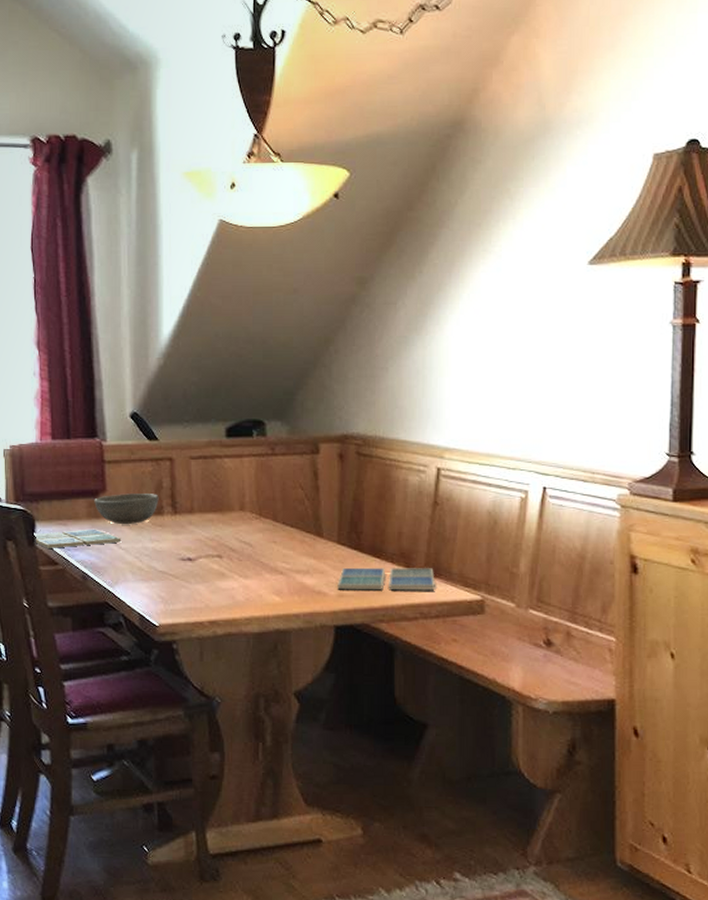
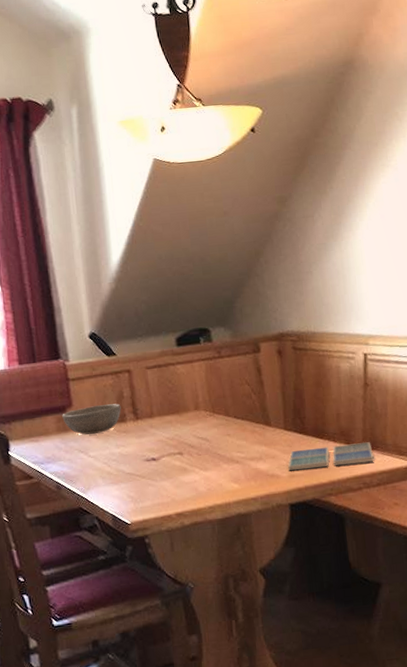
drink coaster: present [34,529,122,548] -> none [8,441,90,465]

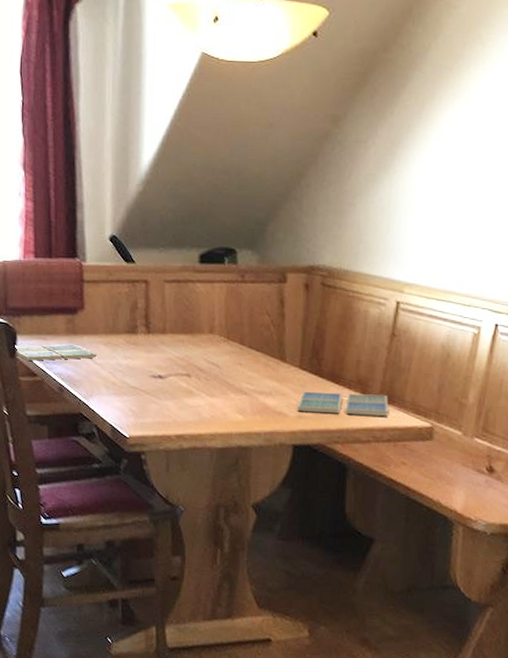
drink coaster: none [8,441,90,465] -> present [15,343,97,361]
bowl: present [62,403,121,435] -> none [72,312,134,341]

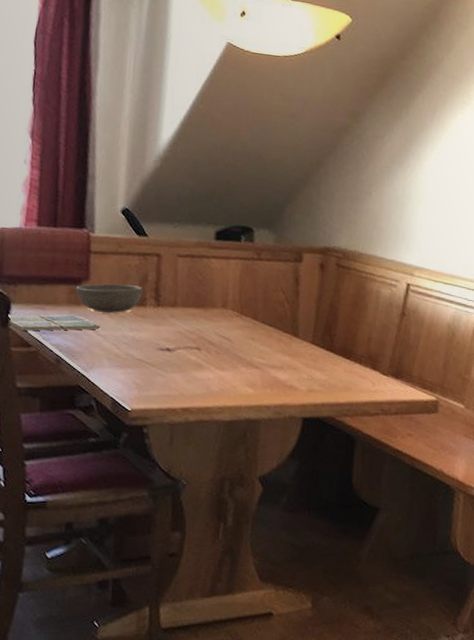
bowl: none [72,312,134,341] -> present [76,283,143,313]
drink coaster: present [297,391,389,416] -> none [308,365,398,390]

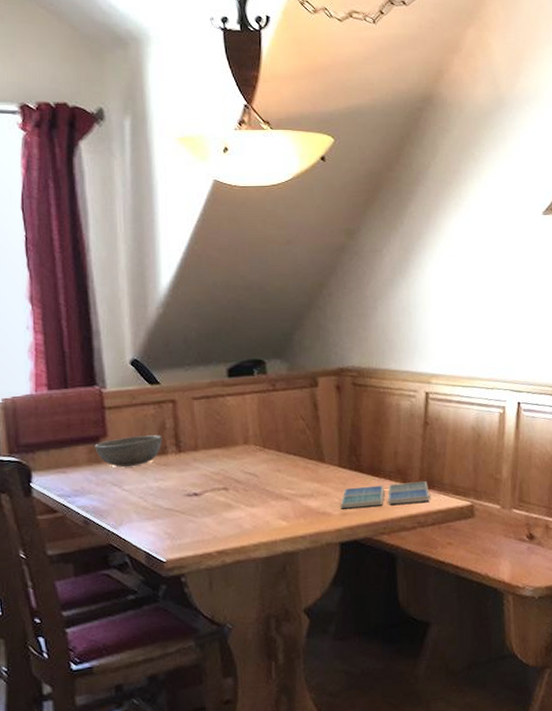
drink coaster: present [7,314,101,331] -> none [30,473,125,497]
drink coaster: none [308,365,398,390] -> present [340,481,430,509]

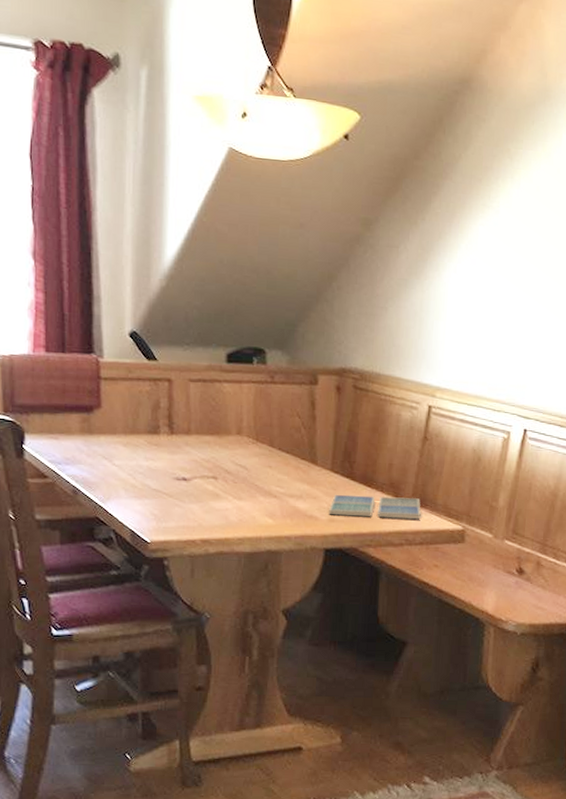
bowl: present [95,435,163,467] -> none [88,411,156,442]

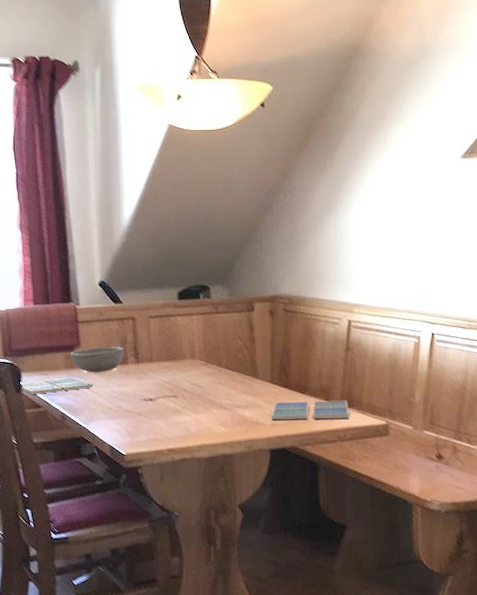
drink coaster: none [22,444,116,462] -> present [20,377,94,394]
bowl: none [88,411,156,442] -> present [70,347,124,372]

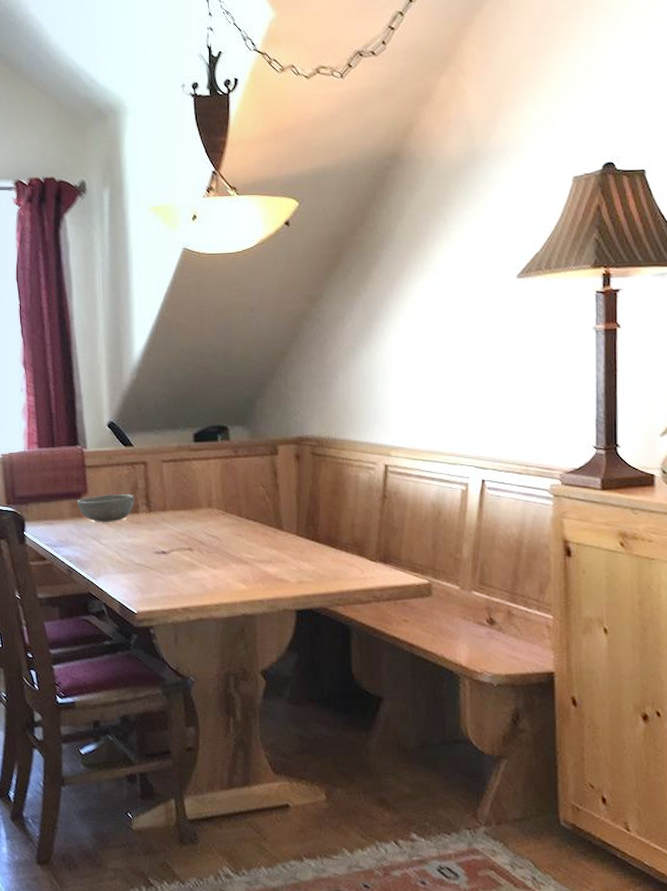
drink coaster: present [20,377,94,394] -> none [24,527,102,545]
drink coaster: present [271,400,349,420] -> none [297,556,386,577]

